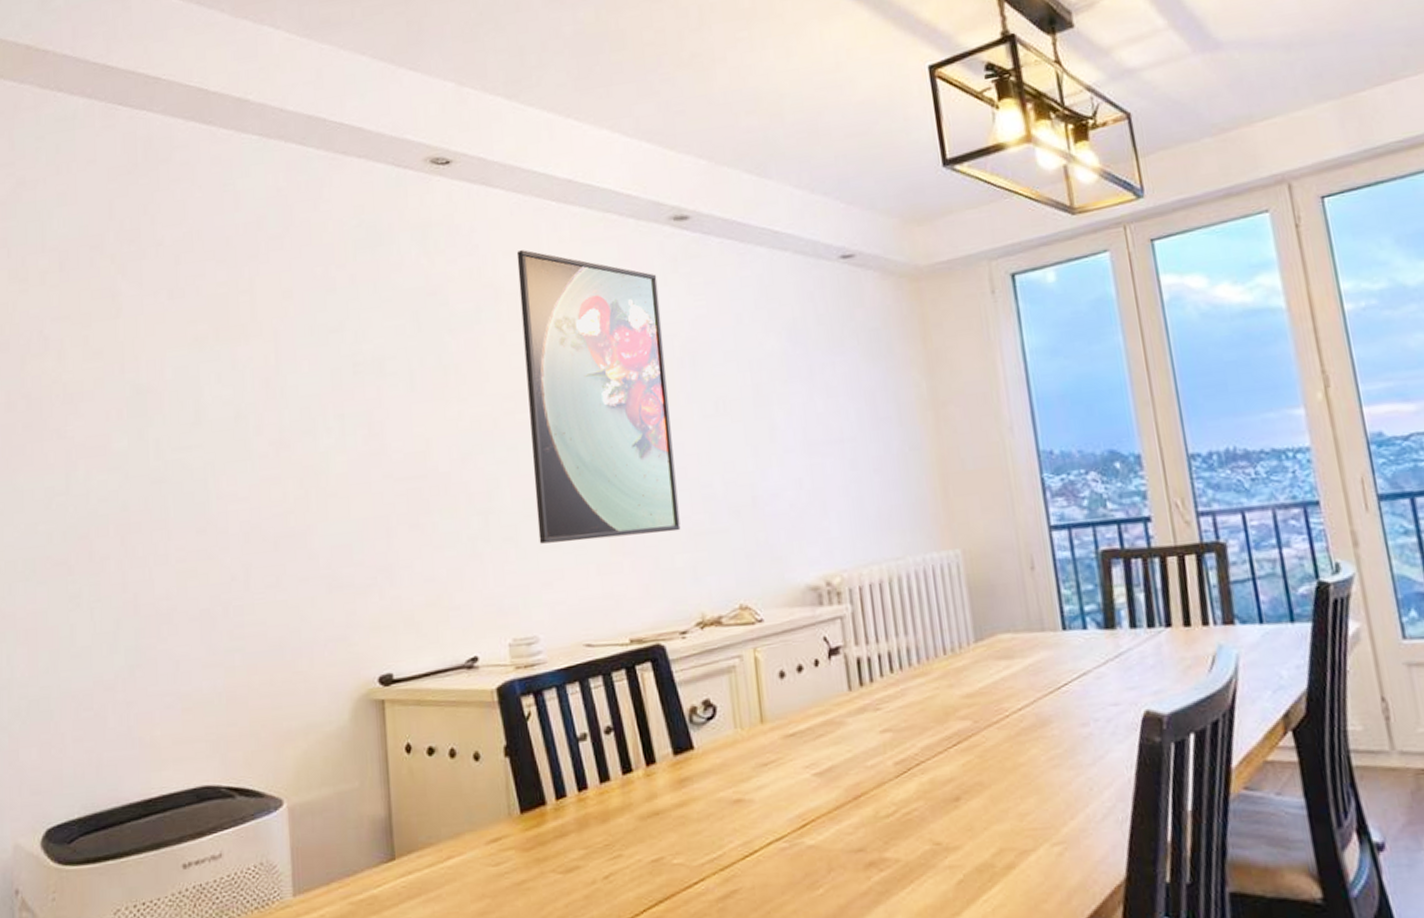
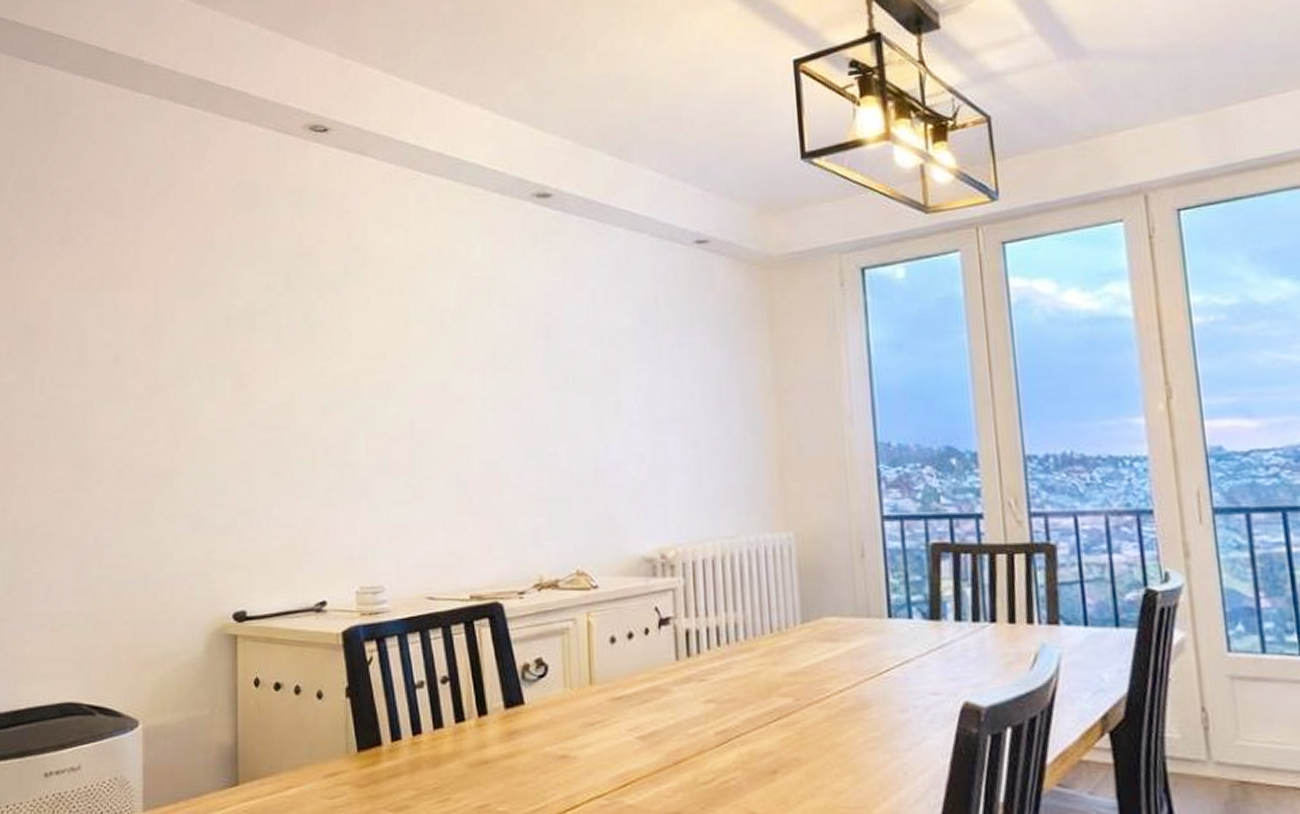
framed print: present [516,250,681,544] -> none [385,218,525,499]

